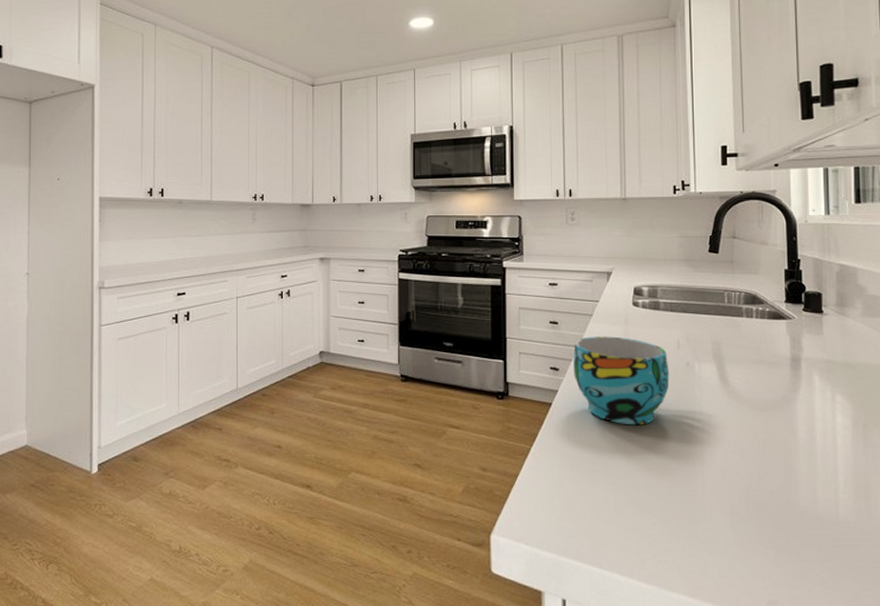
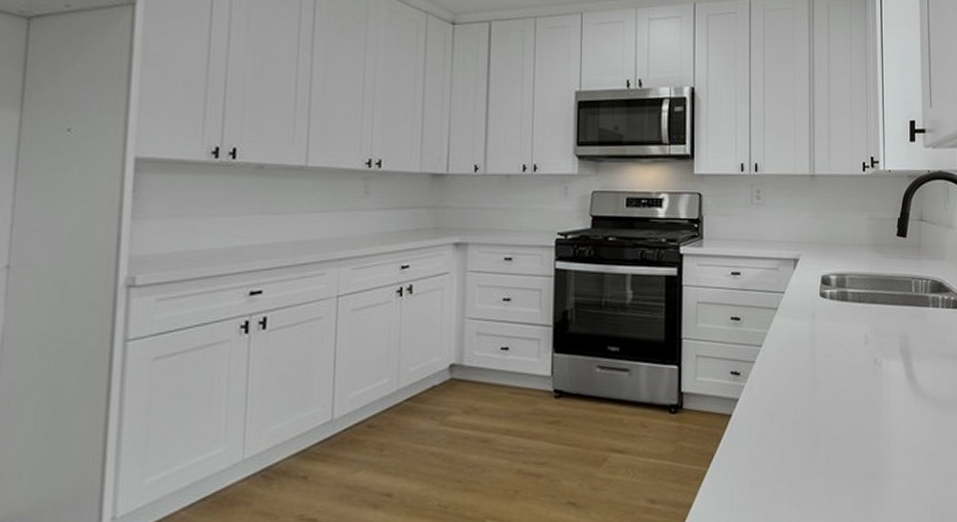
cup: present [573,336,670,425] -> none [756,332,857,435]

